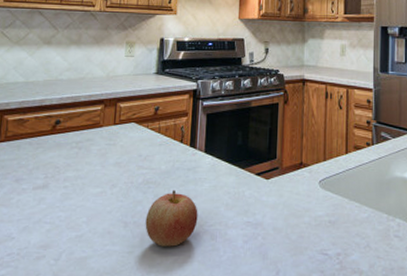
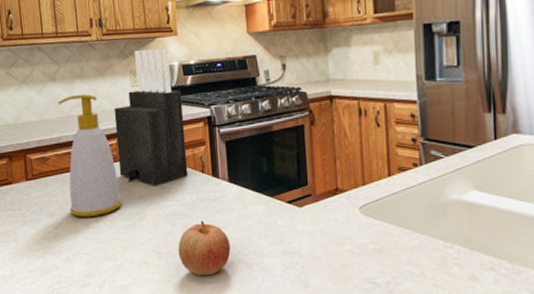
soap bottle: none [38,59,96,183] -> present [58,94,122,217]
knife block: none [99,24,173,154] -> present [114,48,188,186]

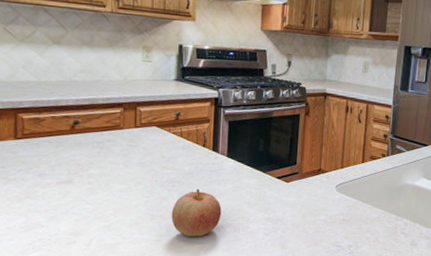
soap bottle: present [58,94,122,217] -> none [61,61,120,179]
knife block: present [114,48,188,186] -> none [120,28,193,155]

